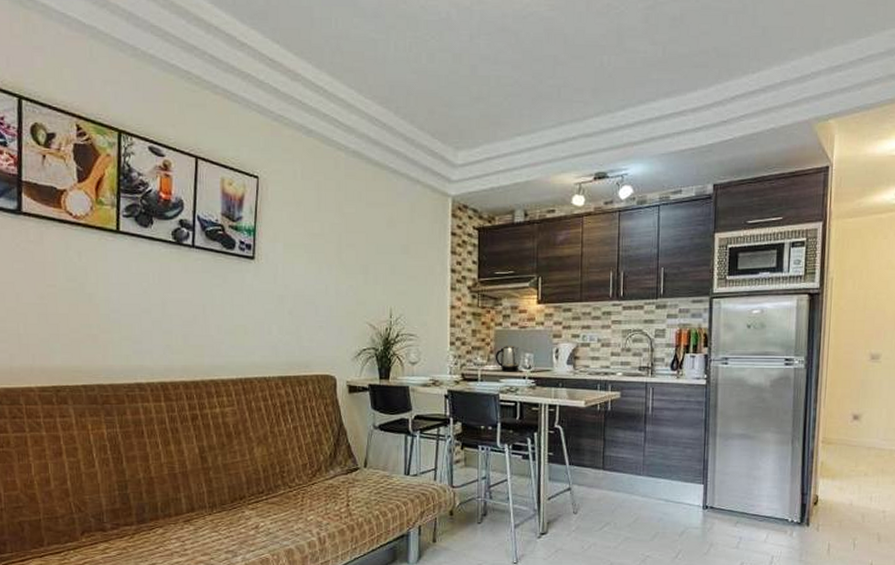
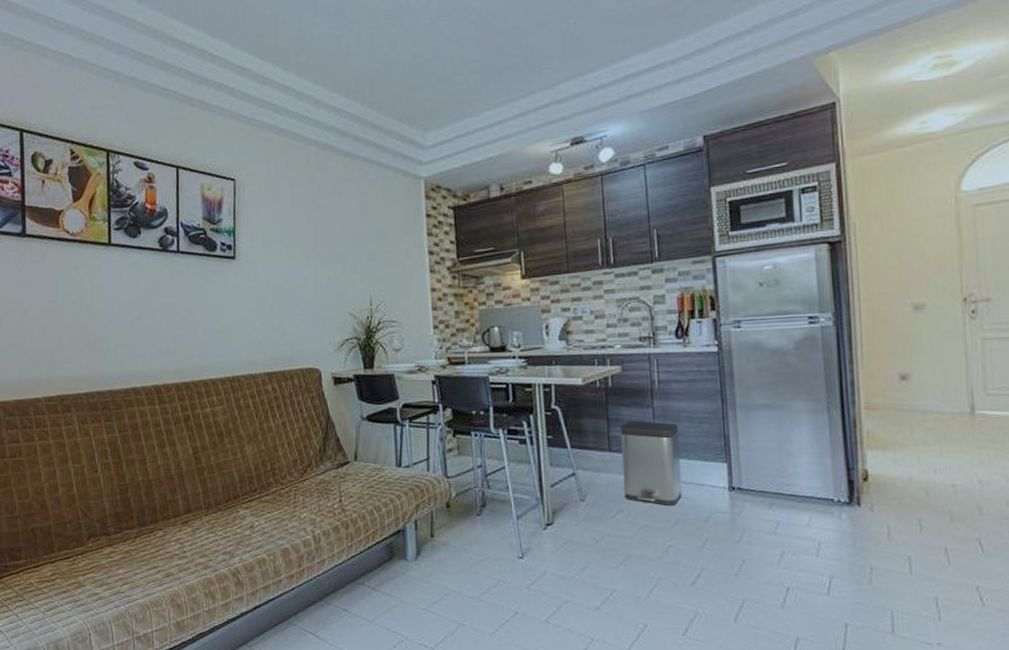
pedal bin: none [612,442,665,520] -> present [621,420,682,506]

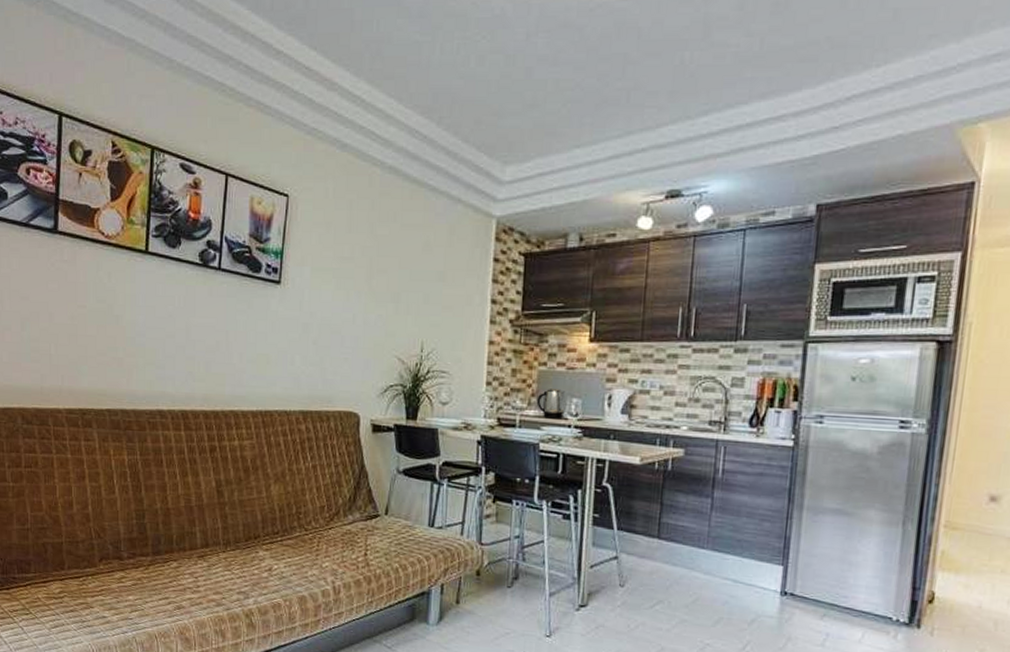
pedal bin: present [621,420,682,506] -> none [667,509,737,603]

